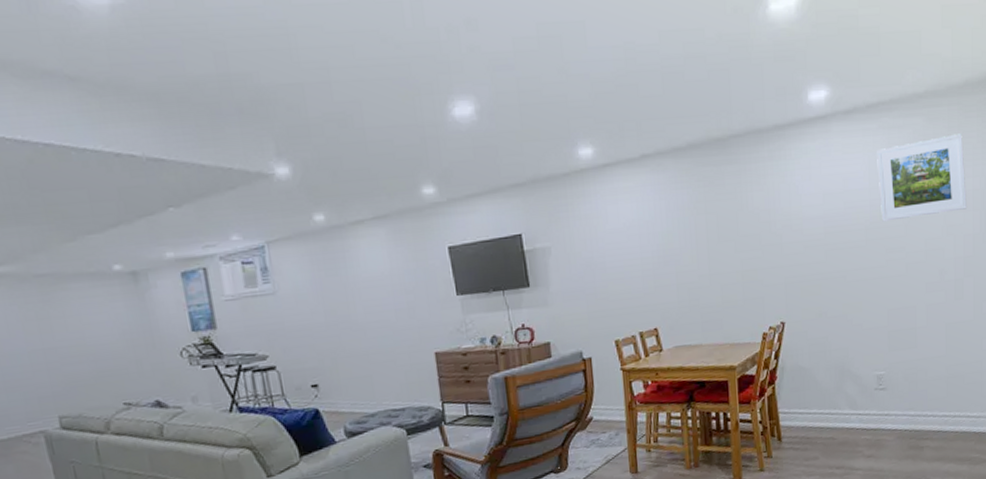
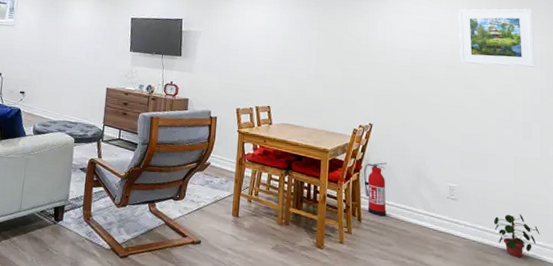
fire extinguisher: none [779,365,809,430] -> present [363,162,387,216]
potted plant: none [925,387,974,436] -> present [493,214,540,257]

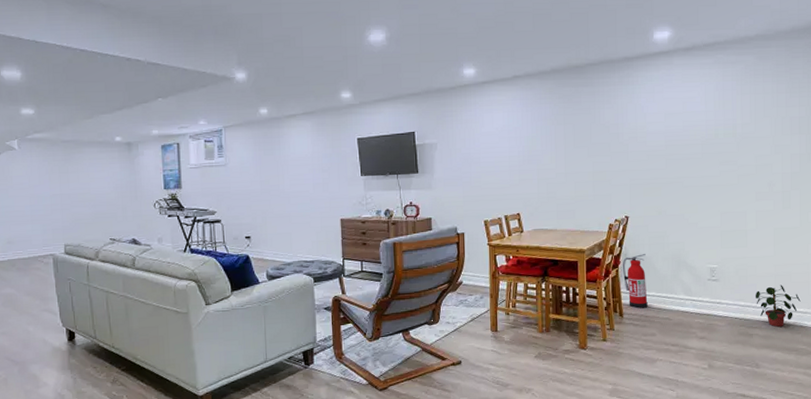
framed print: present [458,8,535,67] -> none [712,70,793,139]

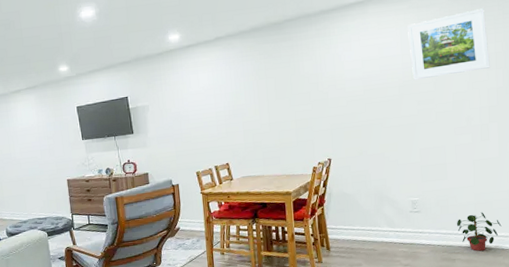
fire extinguisher: present [622,254,648,309] -> none [327,192,353,242]
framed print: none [712,70,793,139] -> present [407,8,490,80]

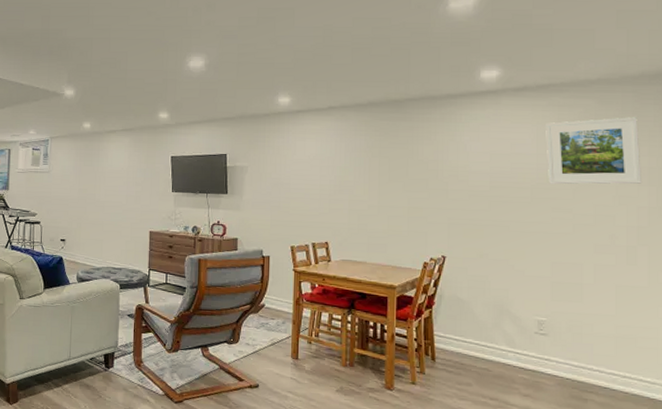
potted plant: present [456,212,502,251] -> none [591,348,648,395]

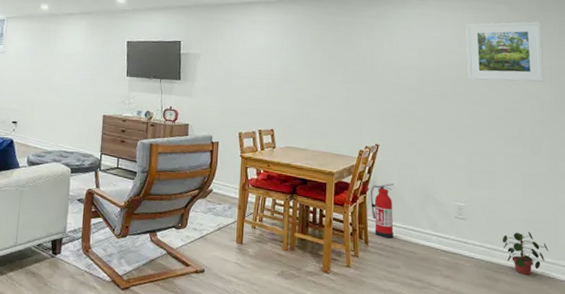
fire extinguisher: none [436,297,464,355] -> present [370,183,394,238]
potted plant: none [591,348,648,395] -> present [502,231,549,275]

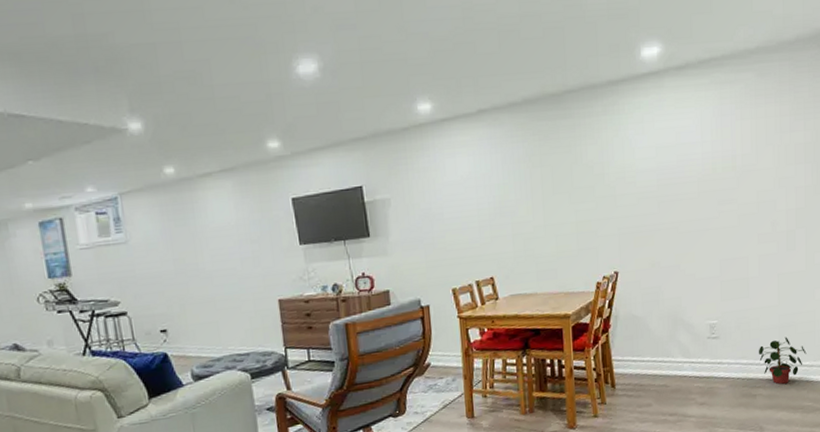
fire extinguisher: present [370,183,394,238] -> none [612,314,642,377]
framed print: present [466,21,544,82] -> none [709,88,798,174]

